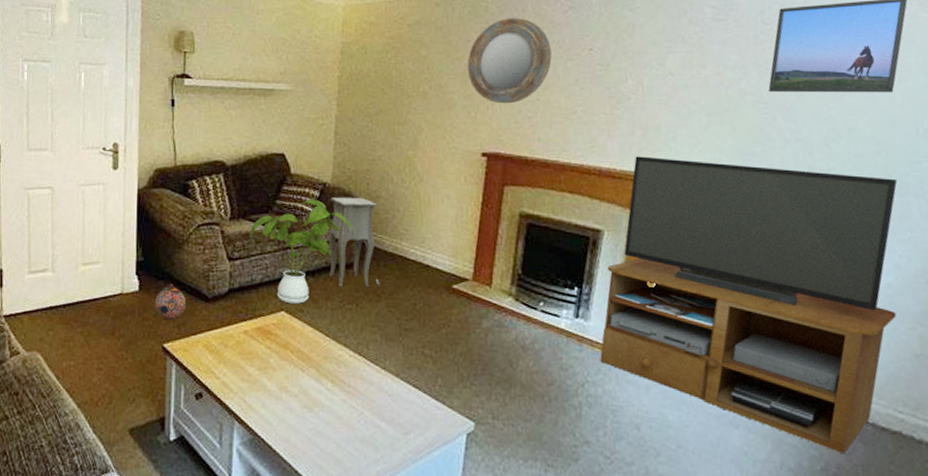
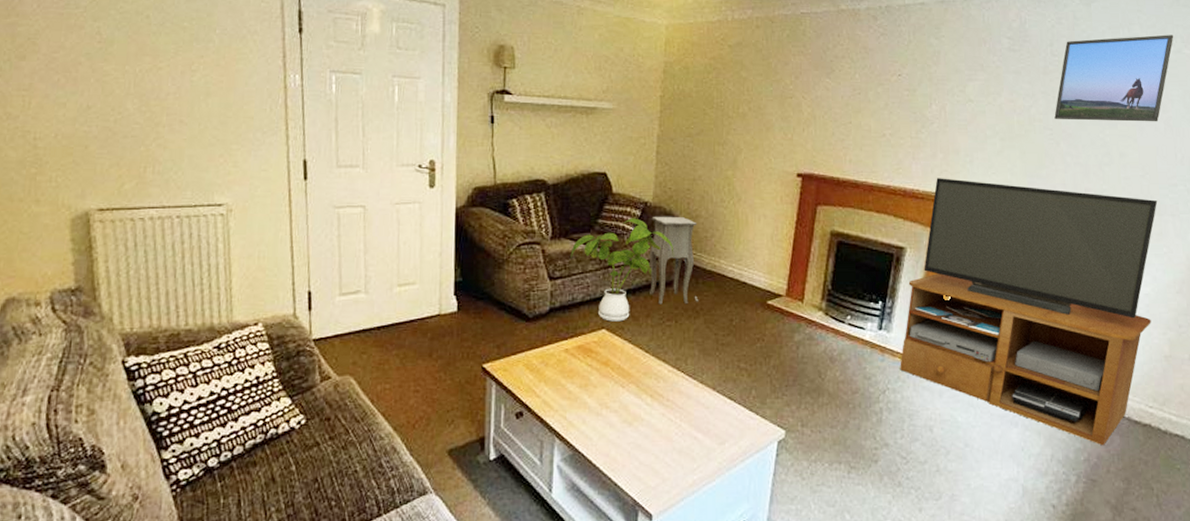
decorative ball: present [154,284,187,320] -> none [473,304,507,340]
home mirror: present [467,18,552,104] -> none [785,42,864,126]

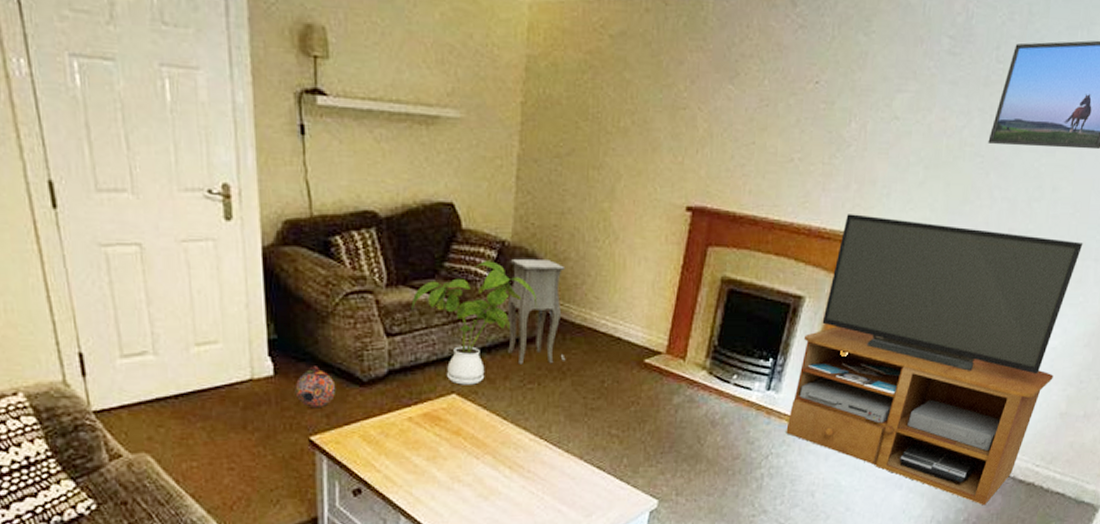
decorative ball: none [473,304,507,340] -> present [295,366,336,409]

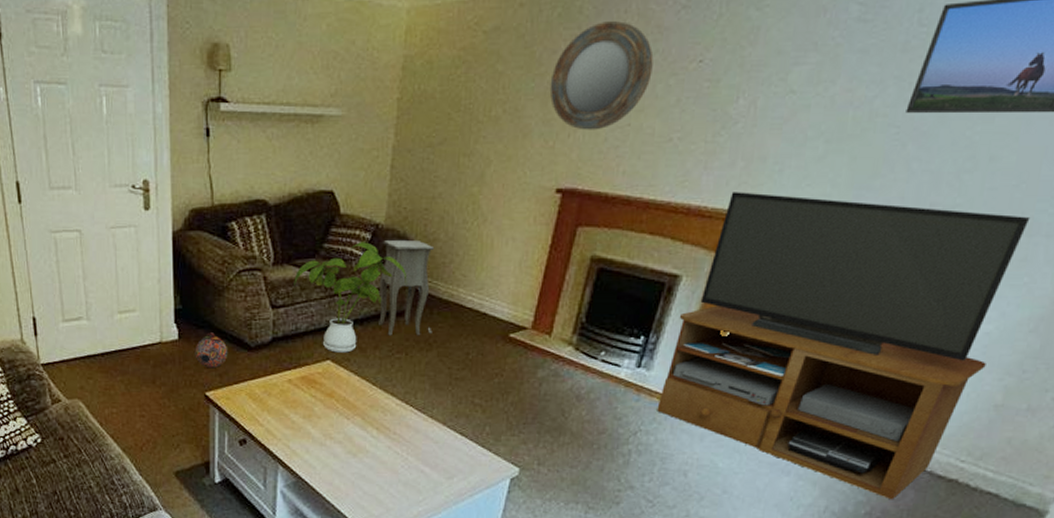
home mirror: none [677,35,774,147] -> present [549,21,654,130]

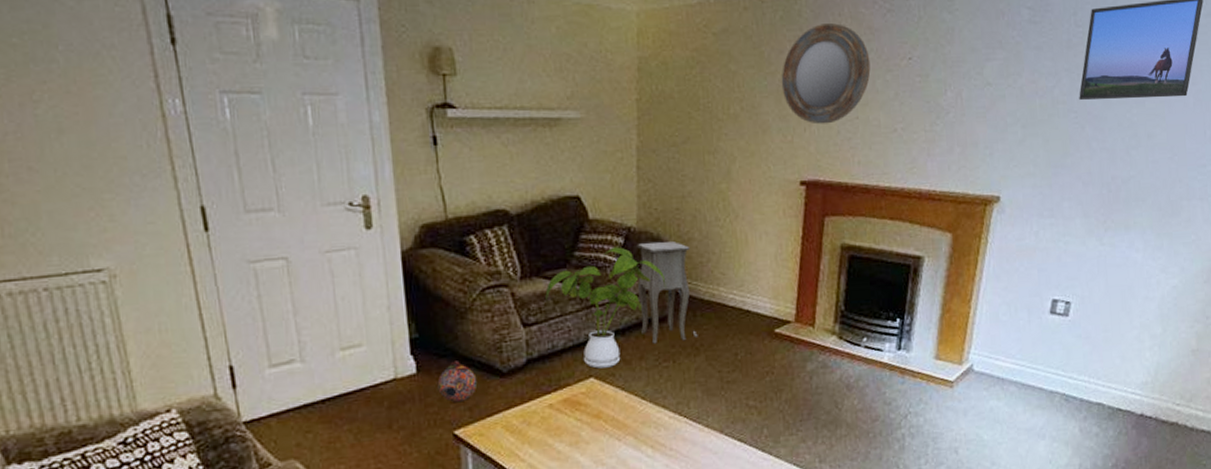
tv stand: present [657,192,1031,500] -> none [921,175,1186,450]

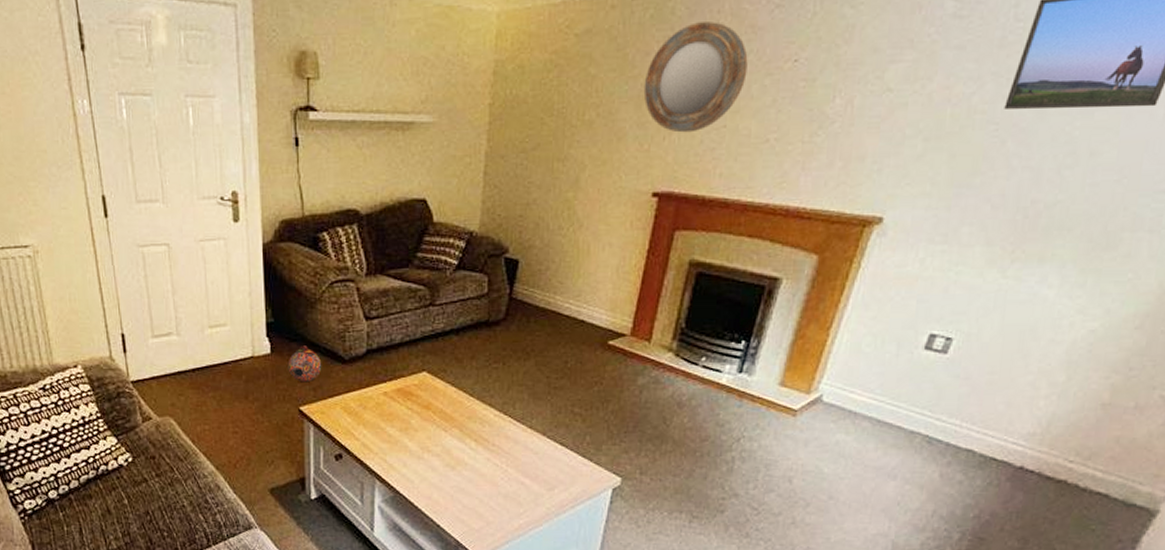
house plant: present [545,247,667,369] -> none [387,250,503,364]
side table: present [637,242,698,344] -> none [474,248,530,345]

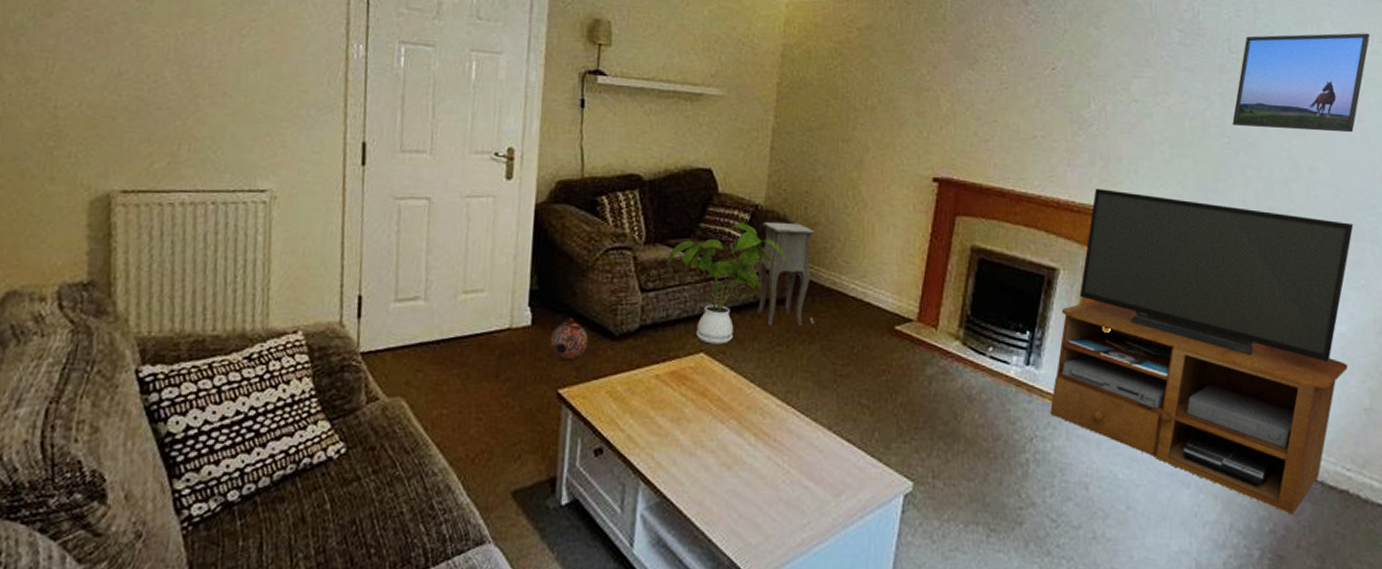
house plant: none [387,250,503,364] -> present [666,223,788,344]
side table: none [474,248,530,345] -> present [757,222,816,327]
home mirror: present [643,22,748,133] -> none [921,28,1012,124]
tv stand: none [760,192,1133,503] -> present [1050,188,1354,515]

